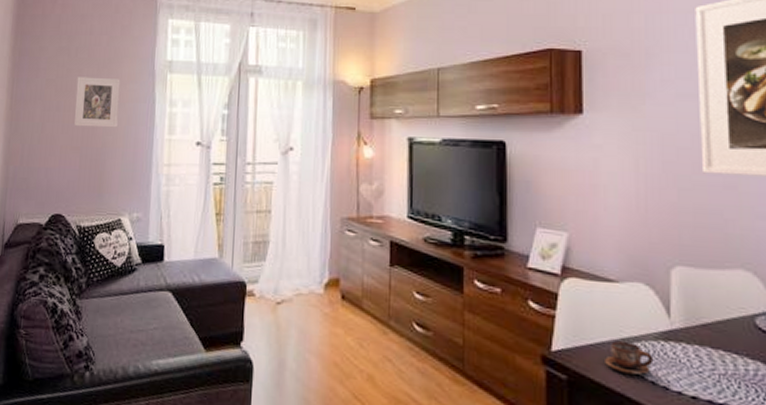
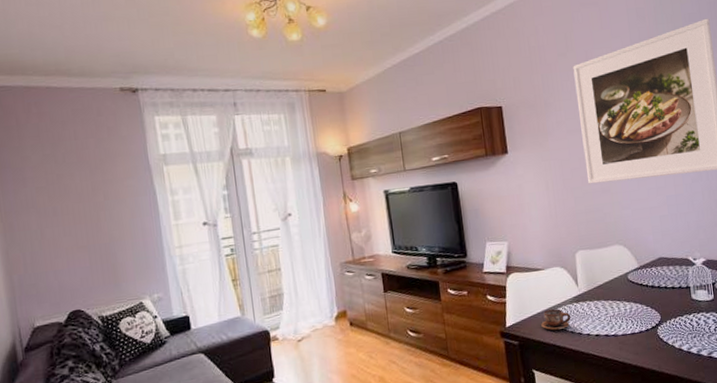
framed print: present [74,76,121,128] -> none [70,177,122,228]

